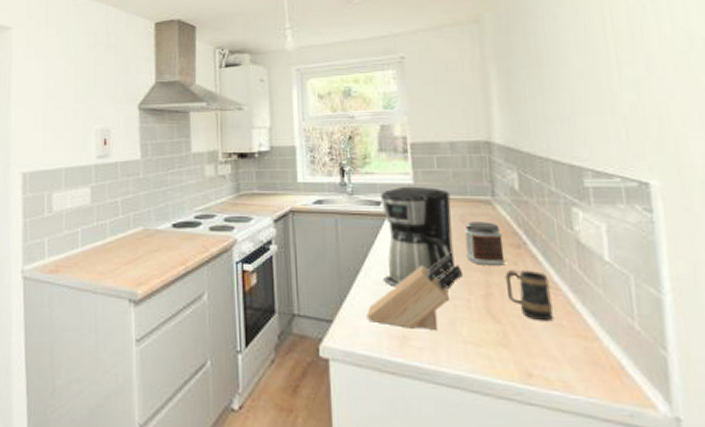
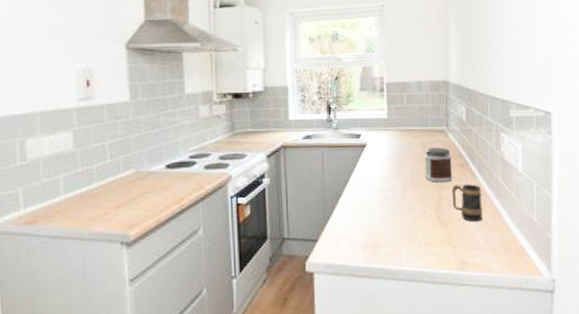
knife block: present [366,252,462,330] -> none [346,174,421,239]
coffee maker: present [380,186,456,289] -> none [360,120,416,207]

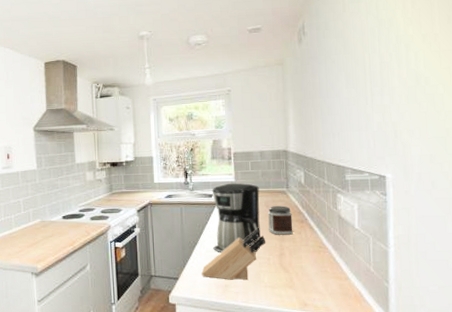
knife block: none [346,174,421,239] -> present [201,227,265,280]
coffee maker: none [360,120,416,207] -> present [212,183,261,253]
mug: present [452,184,483,222] -> none [293,237,322,270]

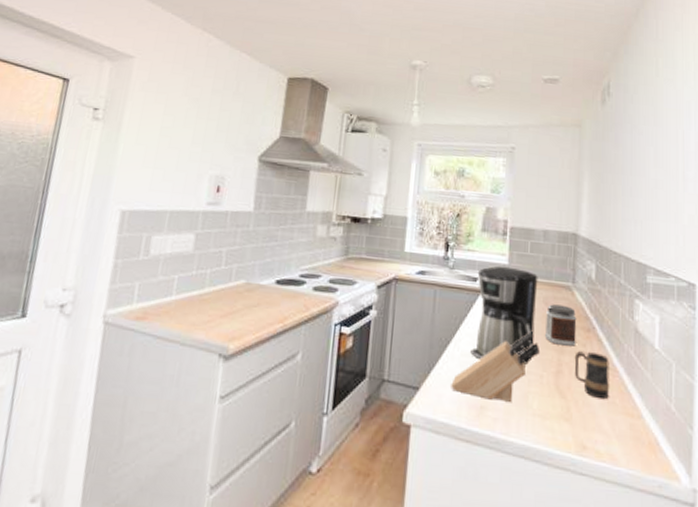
mug: none [293,237,322,270] -> present [574,351,610,400]

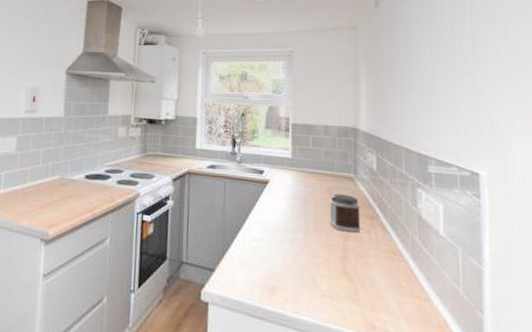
knife block: present [451,330,539,402] -> none [243,218,325,283]
coffee maker: present [470,265,538,365] -> none [260,159,321,249]
mug: present [574,351,610,400] -> none [359,237,397,283]

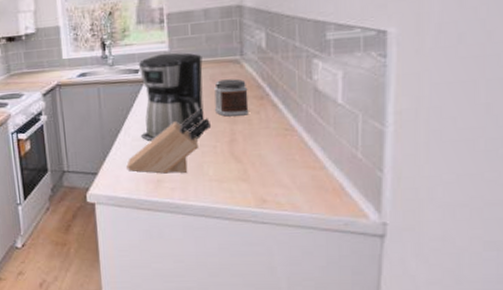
knife block: none [243,218,325,283] -> present [126,108,210,174]
coffee maker: none [260,159,321,249] -> present [138,52,205,142]

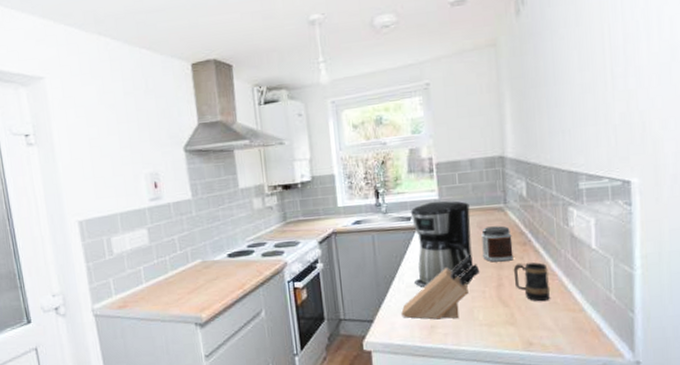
mug: none [248,117,289,158] -> present [513,262,551,302]

